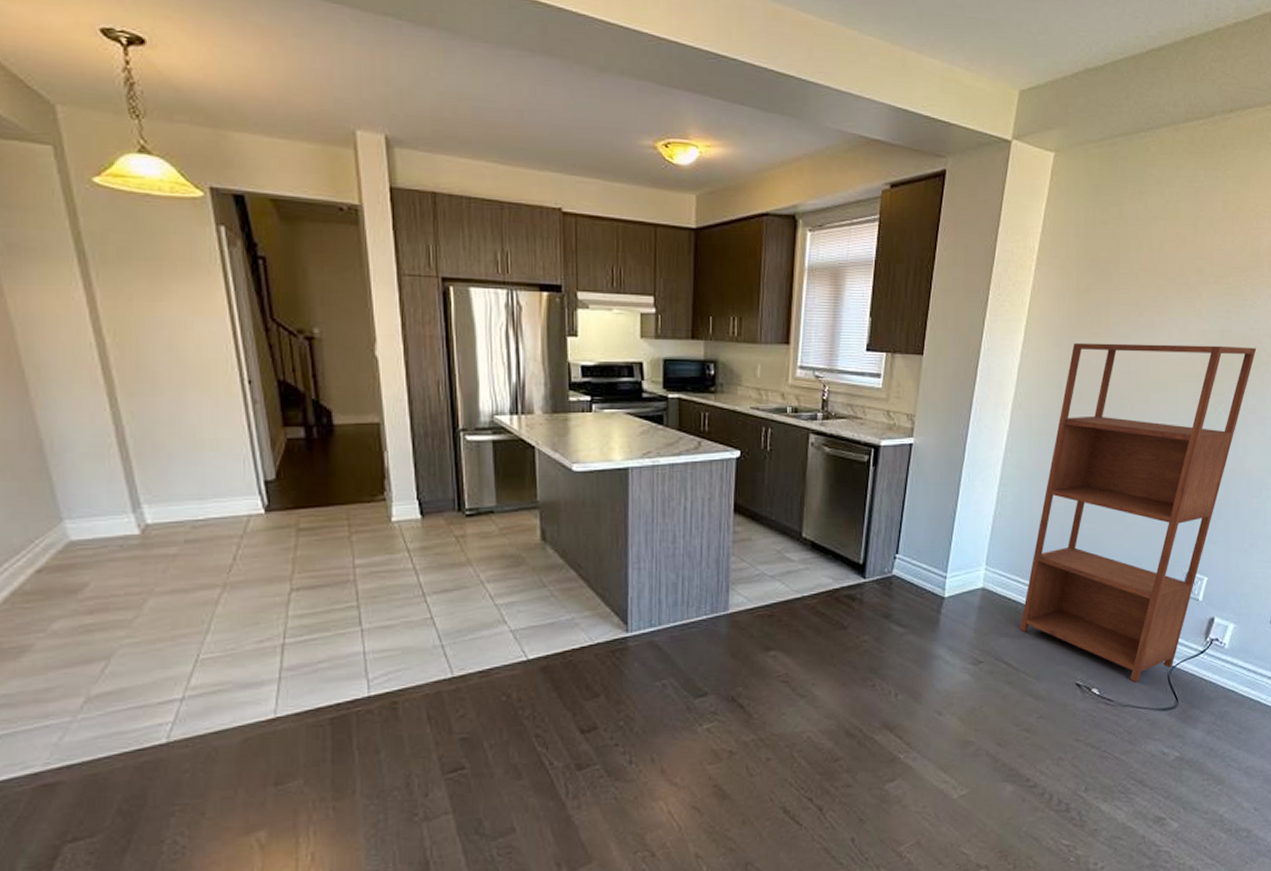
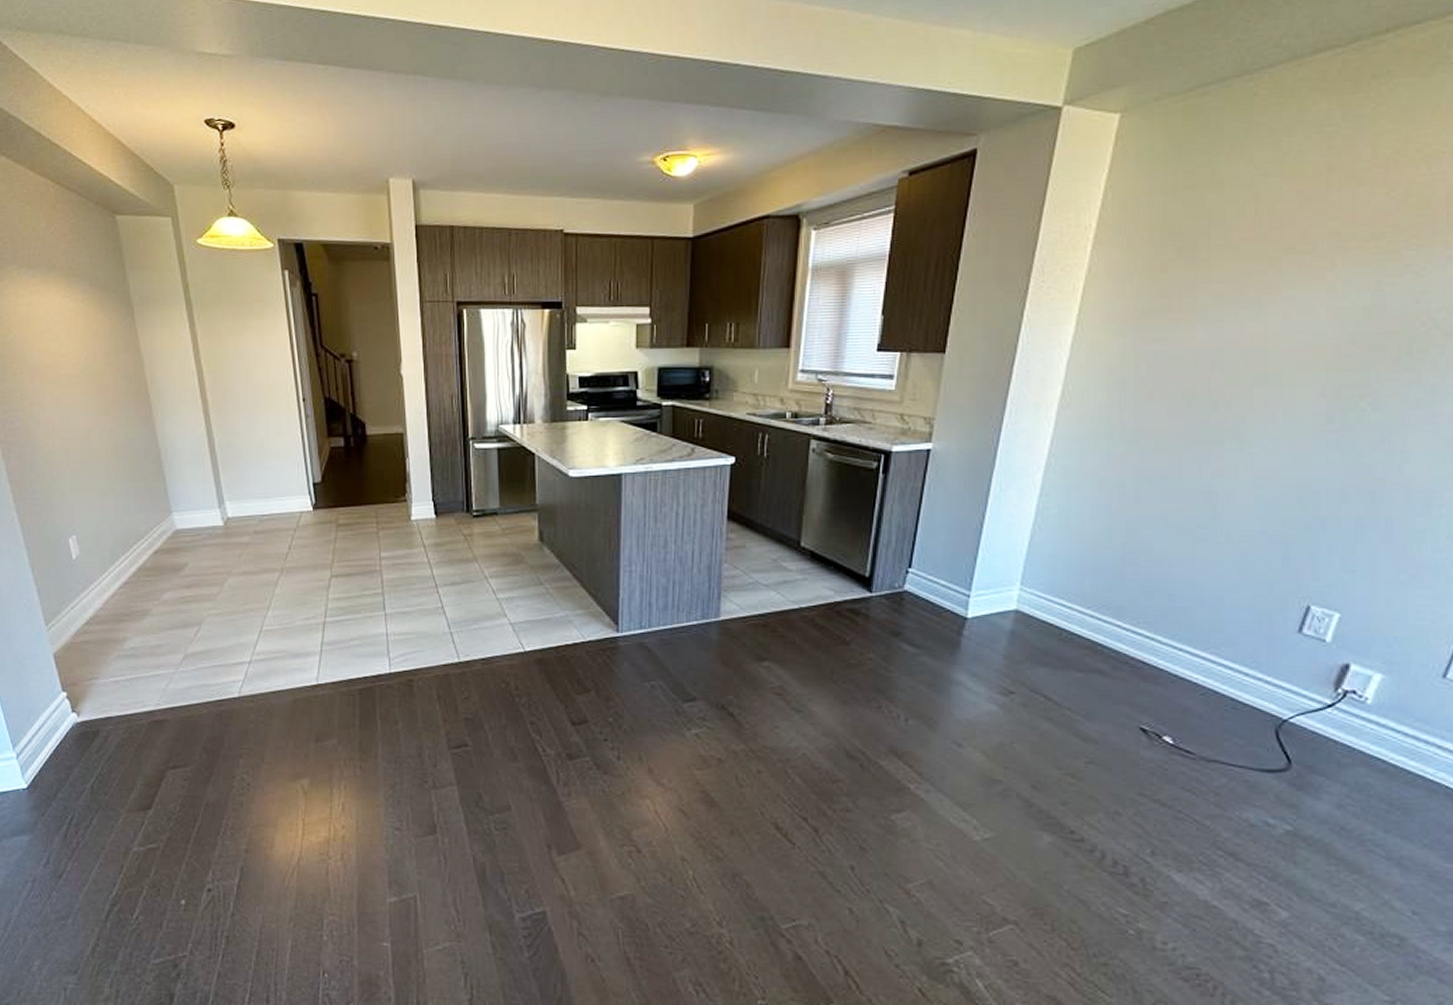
shelving unit: present [1020,342,1257,683] -> none [1064,325,1425,735]

